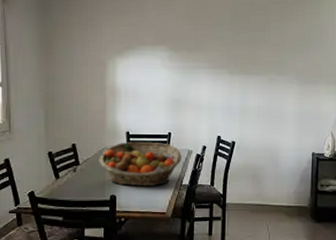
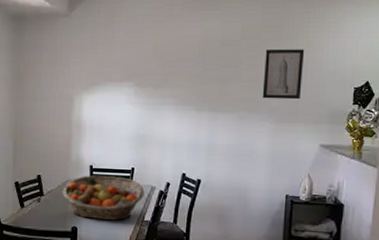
wall art: none [289,13,326,62] -> present [262,48,305,100]

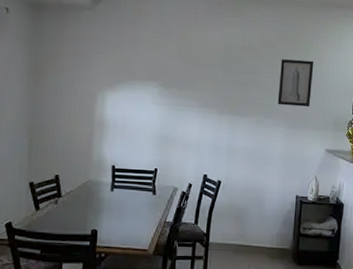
fruit basket: present [62,175,145,221] -> none [82,175,167,223]

